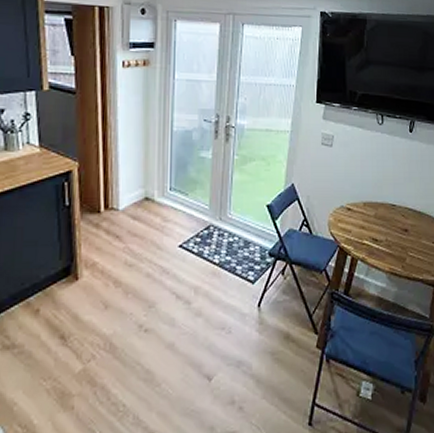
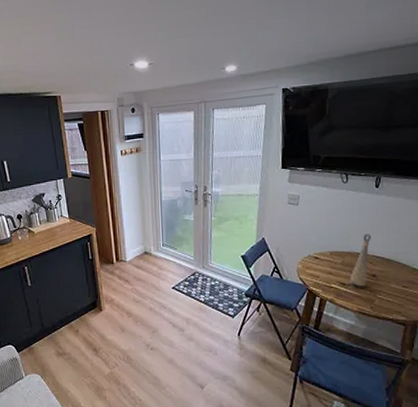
decorative vase: none [382,183,404,244] -> present [349,234,371,287]

